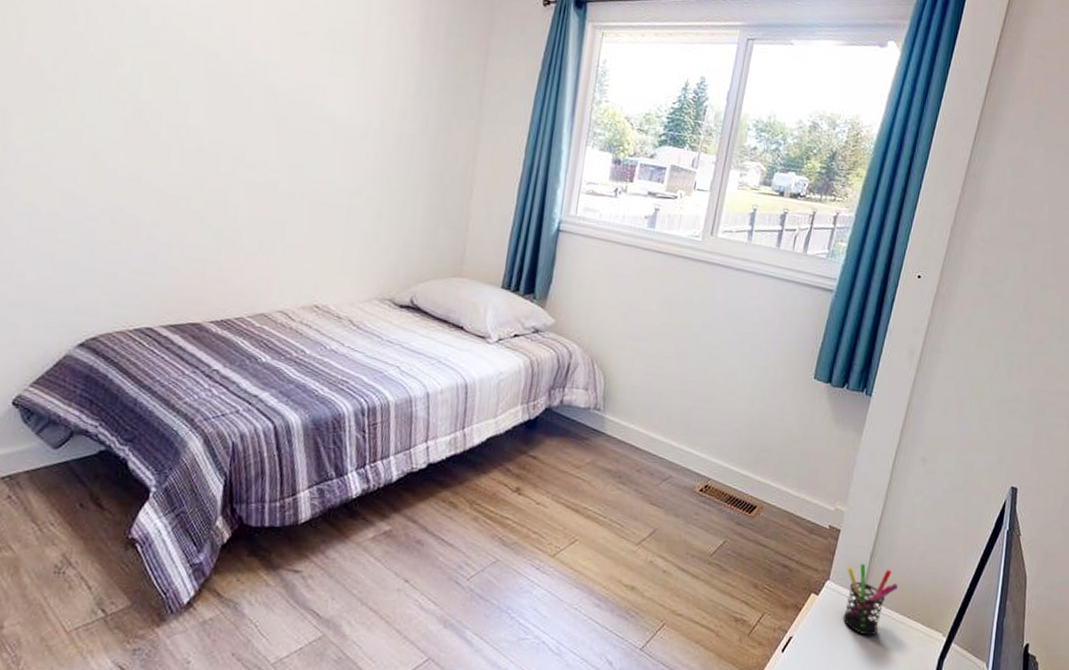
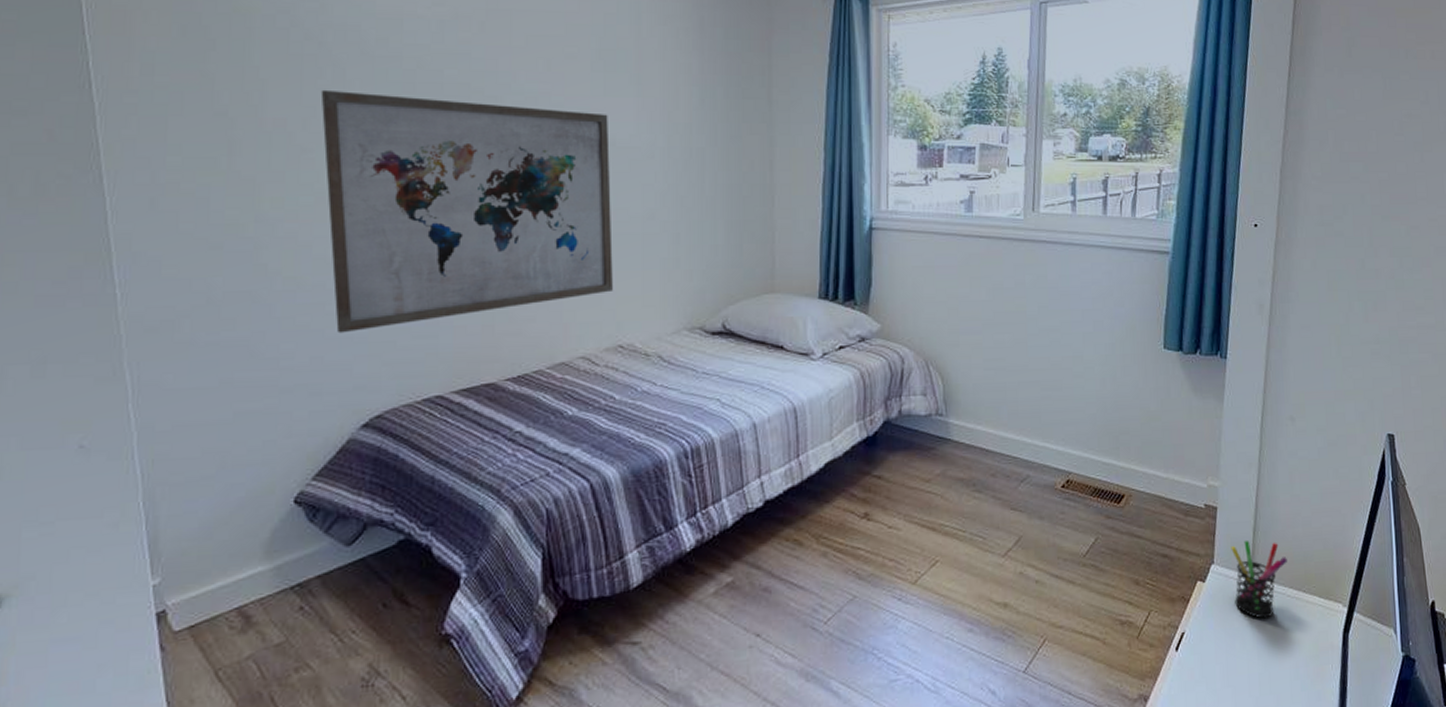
wall art: none [65,35,331,260] -> present [320,89,613,334]

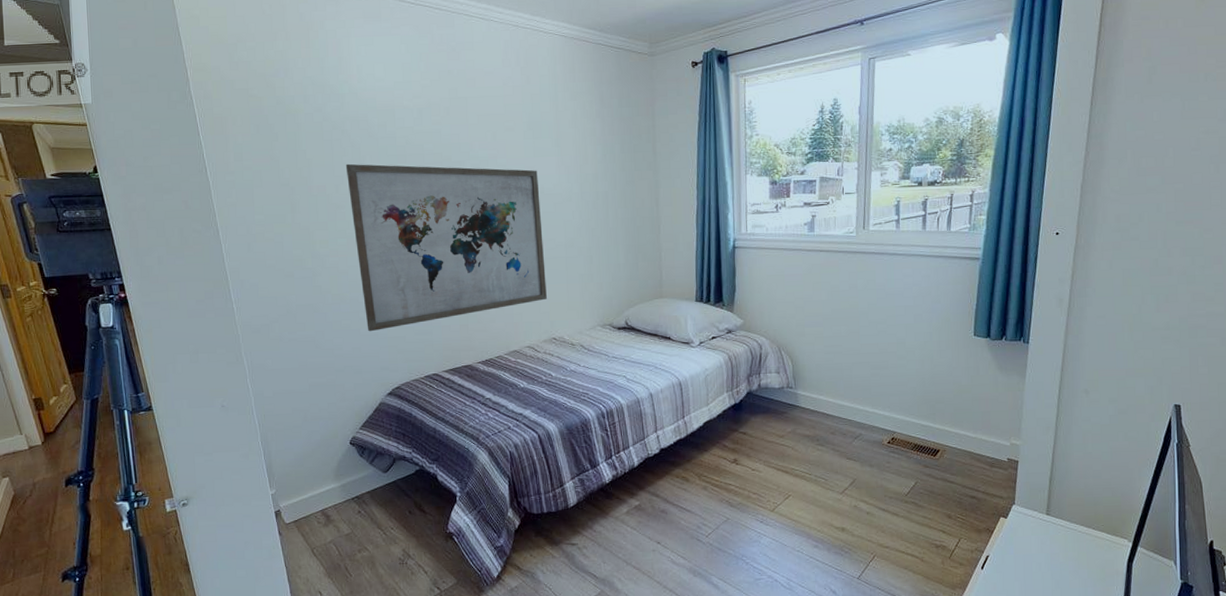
pen holder: present [1231,541,1287,619] -> none [1030,488,1079,548]

